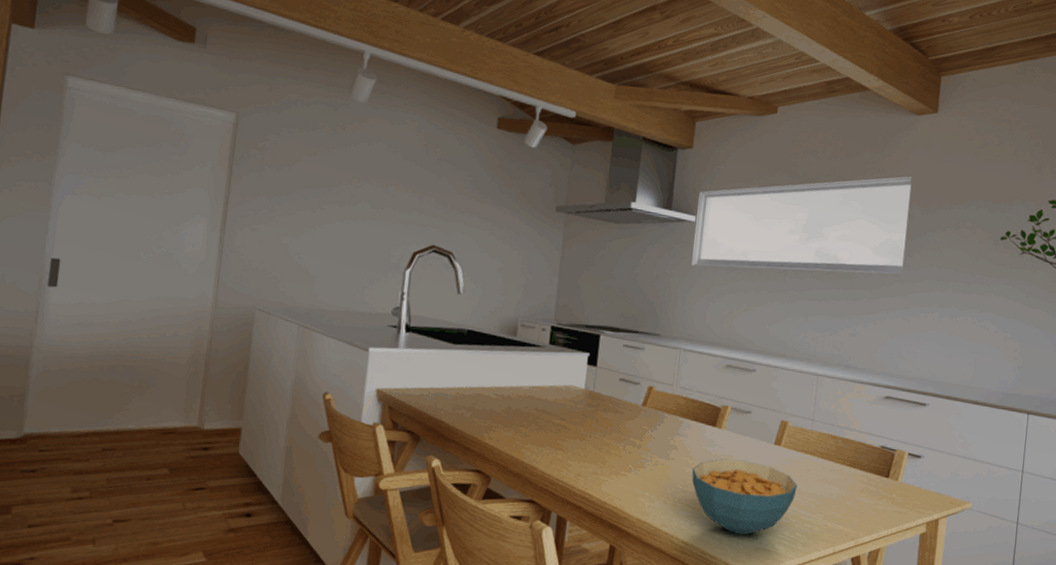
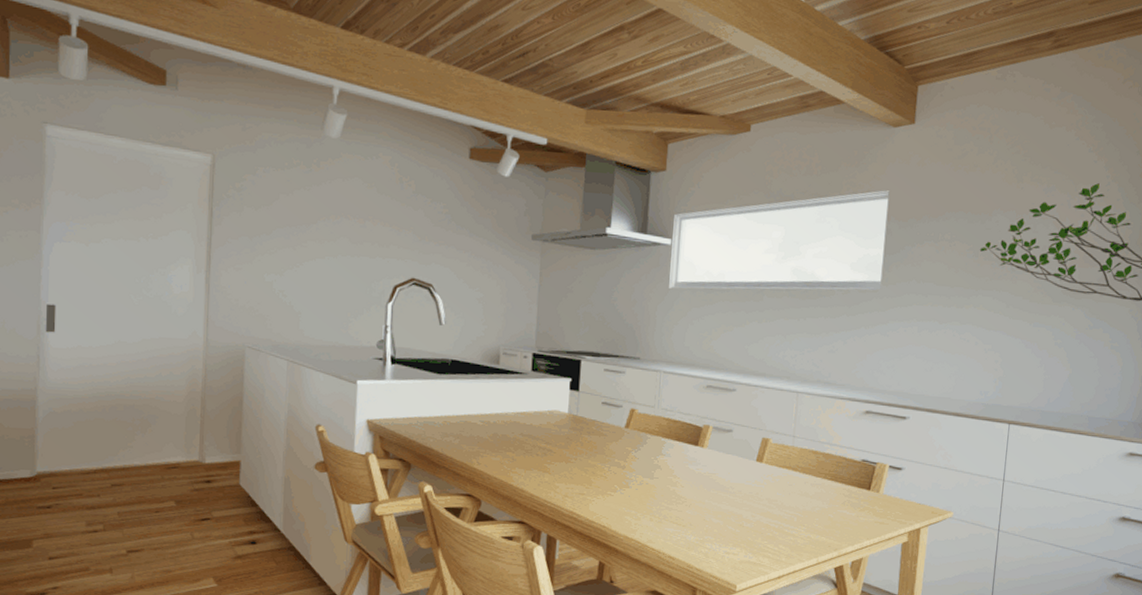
cereal bowl: present [692,458,798,535] -> none [676,476,780,548]

